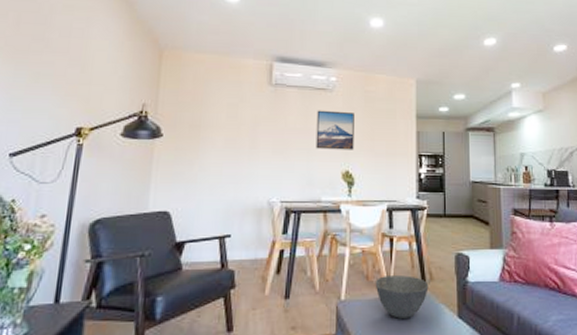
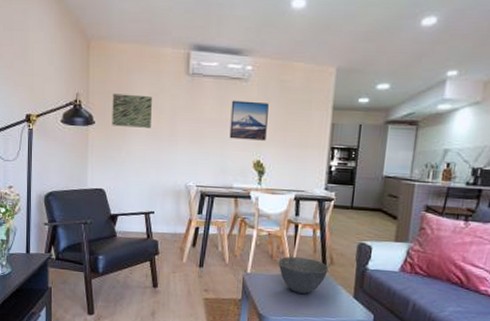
wall art: none [183,104,231,140] -> present [112,93,152,128]

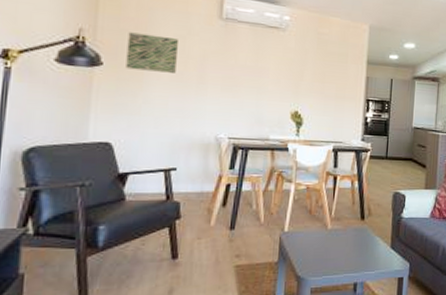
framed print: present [229,100,269,141] -> none [266,49,306,91]
bowl: present [278,257,329,294] -> none [317,211,367,249]

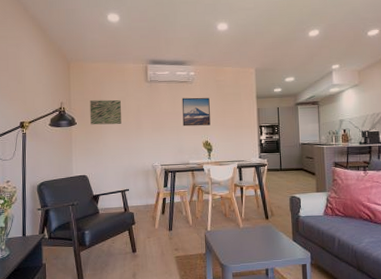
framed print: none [266,49,306,91] -> present [182,97,211,127]

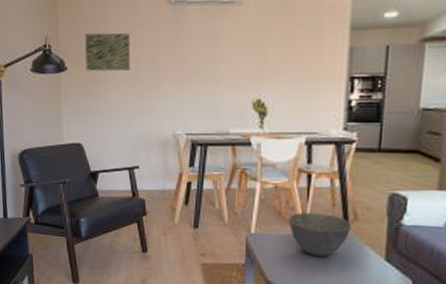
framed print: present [182,97,211,127] -> none [222,28,269,76]
bowl: none [231,213,271,242] -> present [288,213,352,257]

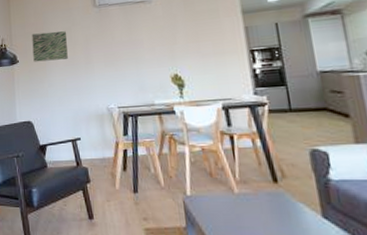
bowl: present [288,213,352,257] -> none [219,173,282,216]

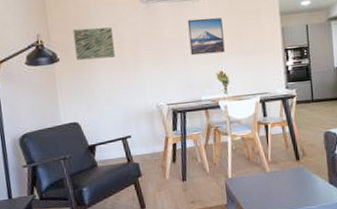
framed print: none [139,19,180,58] -> present [187,18,225,56]

